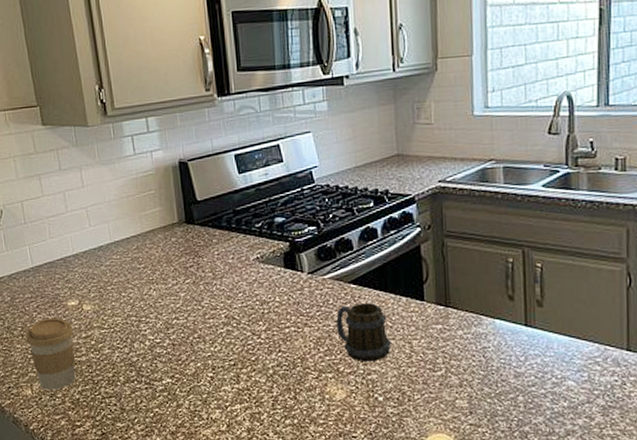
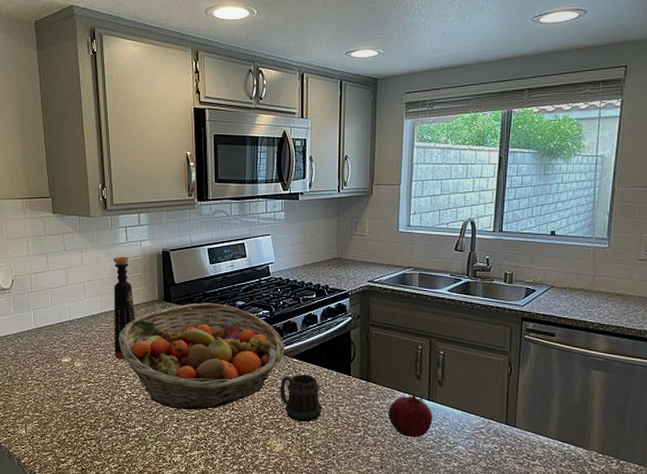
coffee cup: present [26,317,75,390] -> none [24,371,65,431]
bottle: none [119,172,152,299] -> present [113,256,135,360]
fruit basket: none [133,221,339,355] -> present [119,303,285,410]
fruit: none [475,316,533,374] -> present [388,392,433,438]

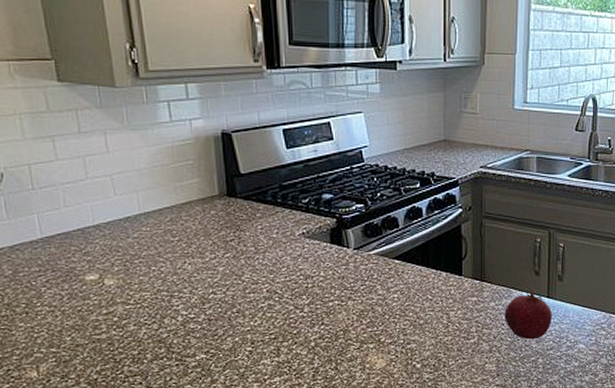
bottle: present [113,256,135,360] -> none [152,140,188,273]
fruit basket: present [119,303,285,410] -> none [166,197,384,329]
mug: present [280,374,322,423] -> none [379,278,430,333]

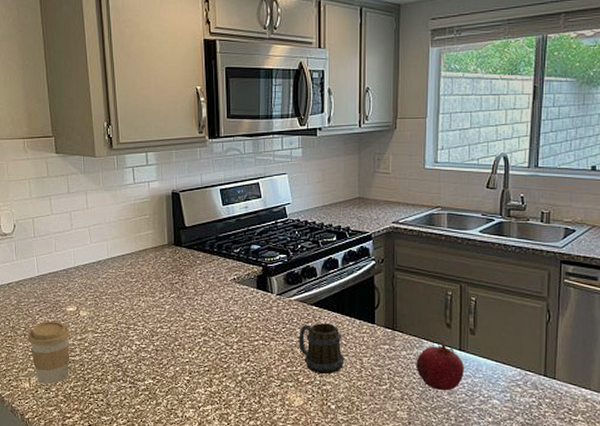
coffee cup: none [31,293,93,371] -> present [28,320,70,384]
mug: none [379,278,430,333] -> present [299,323,345,375]

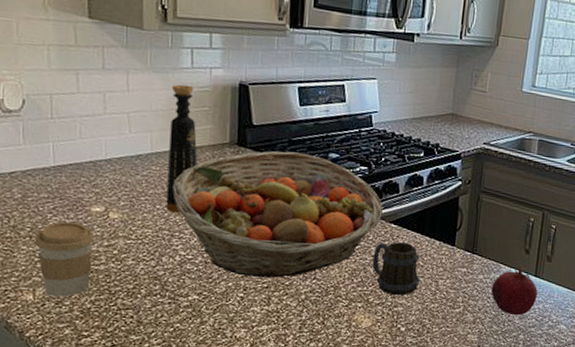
bottle: none [119,198,144,308] -> present [166,84,198,213]
fruit basket: none [126,247,304,362] -> present [172,151,383,278]

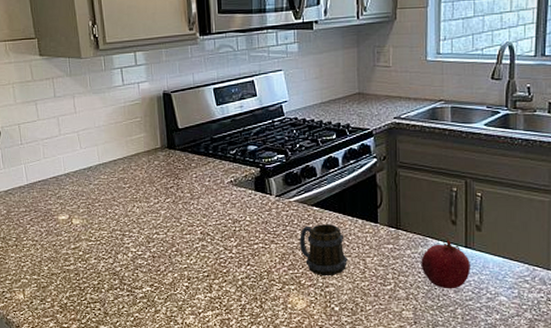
coffee cup: present [34,221,94,297] -> none [19,230,64,295]
bottle: present [166,84,198,213] -> none [109,101,136,215]
fruit basket: present [172,151,383,278] -> none [119,149,304,267]

